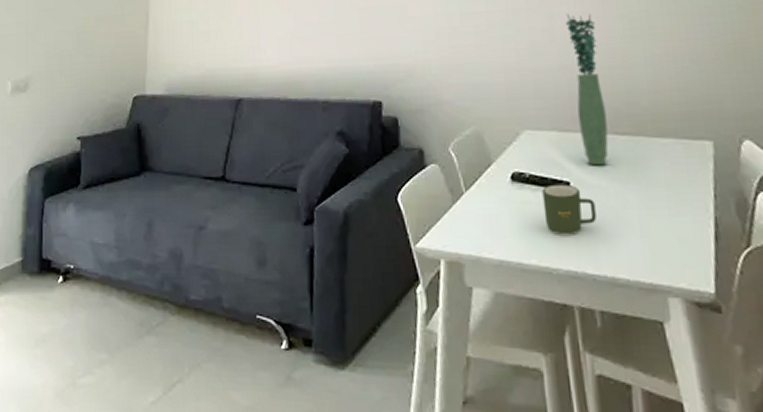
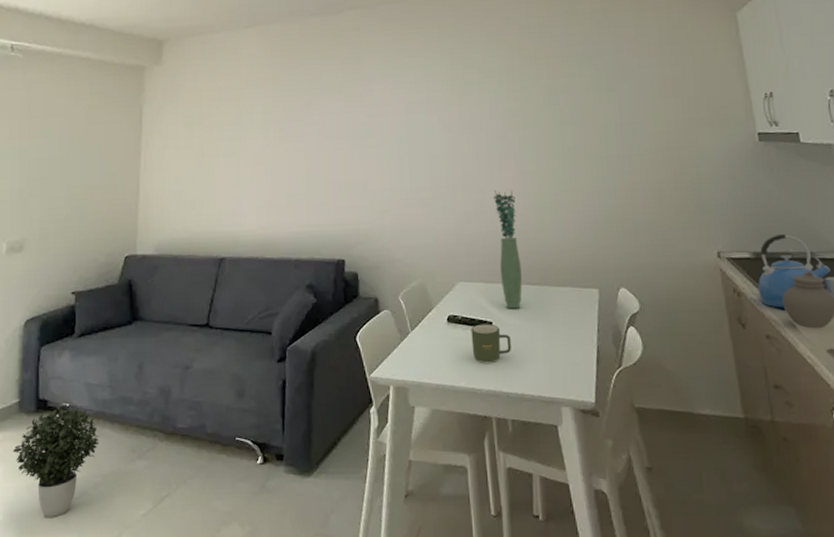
potted plant: none [14,270,105,399] -> present [12,407,99,518]

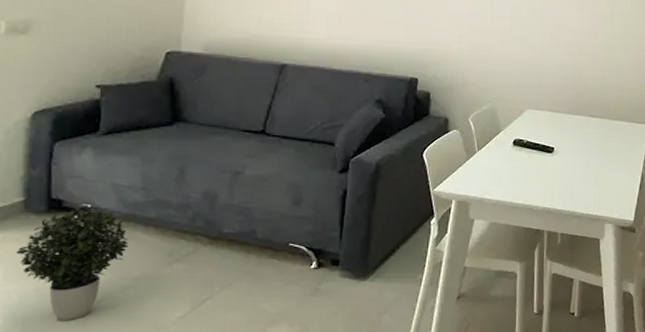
mug: present [471,323,511,363] -> none [533,148,569,184]
vase: present [493,189,523,309] -> none [566,27,589,138]

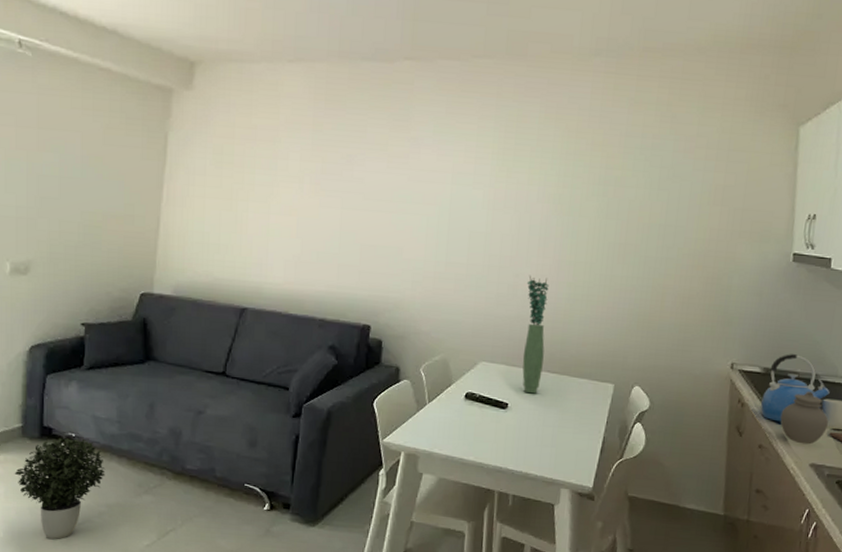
vase: none [566,27,589,138] -> present [522,275,549,394]

